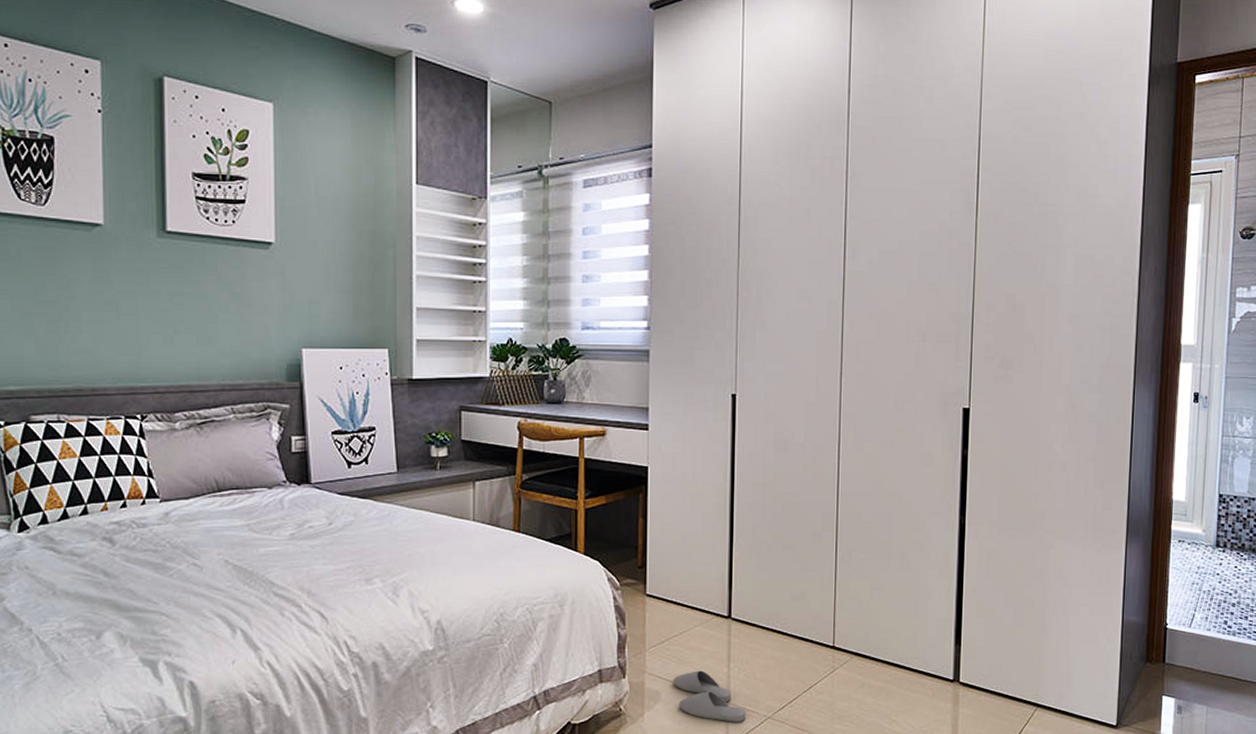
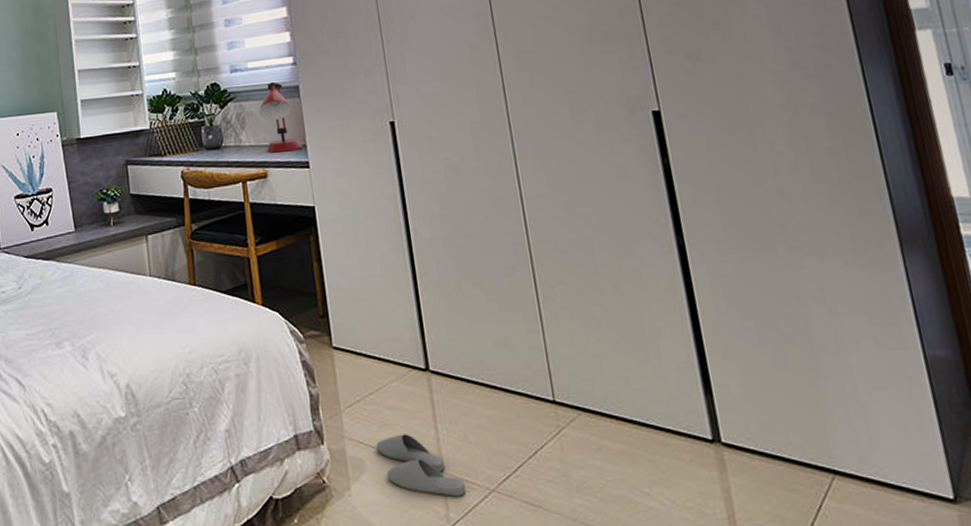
desk lamp: none [607,343,644,413] -> present [259,81,302,153]

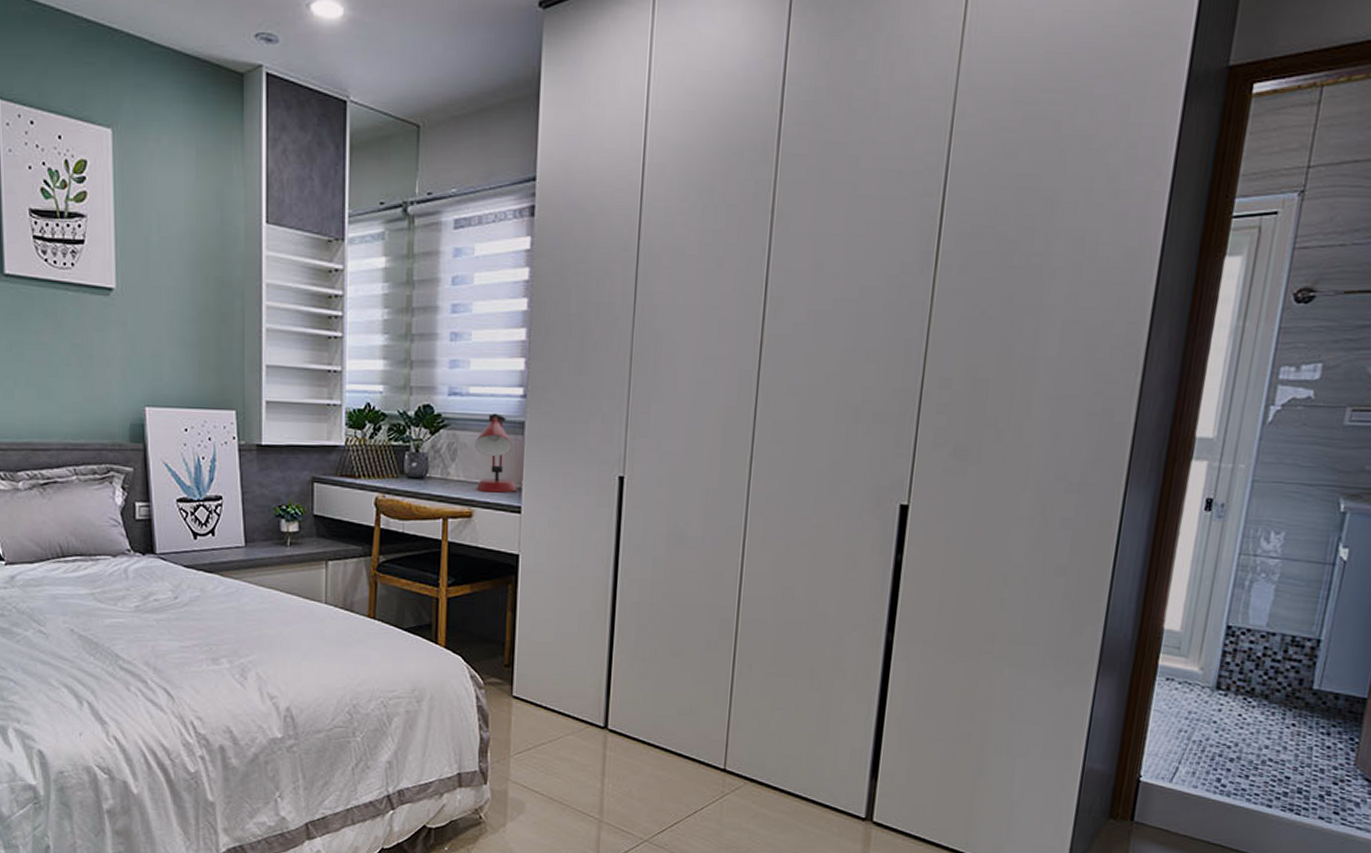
slippers: present [376,434,466,497] -> none [539,783,620,843]

